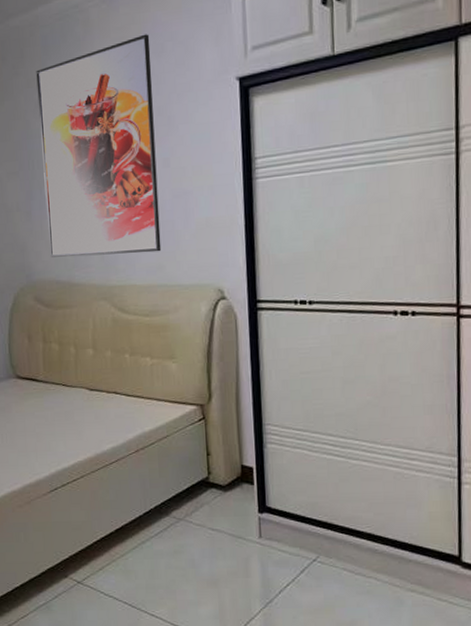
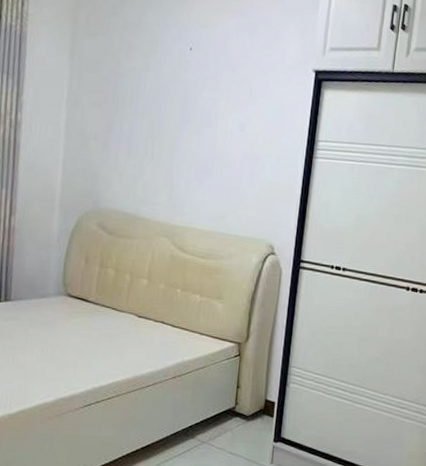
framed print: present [36,34,162,258] -> none [120,11,245,204]

